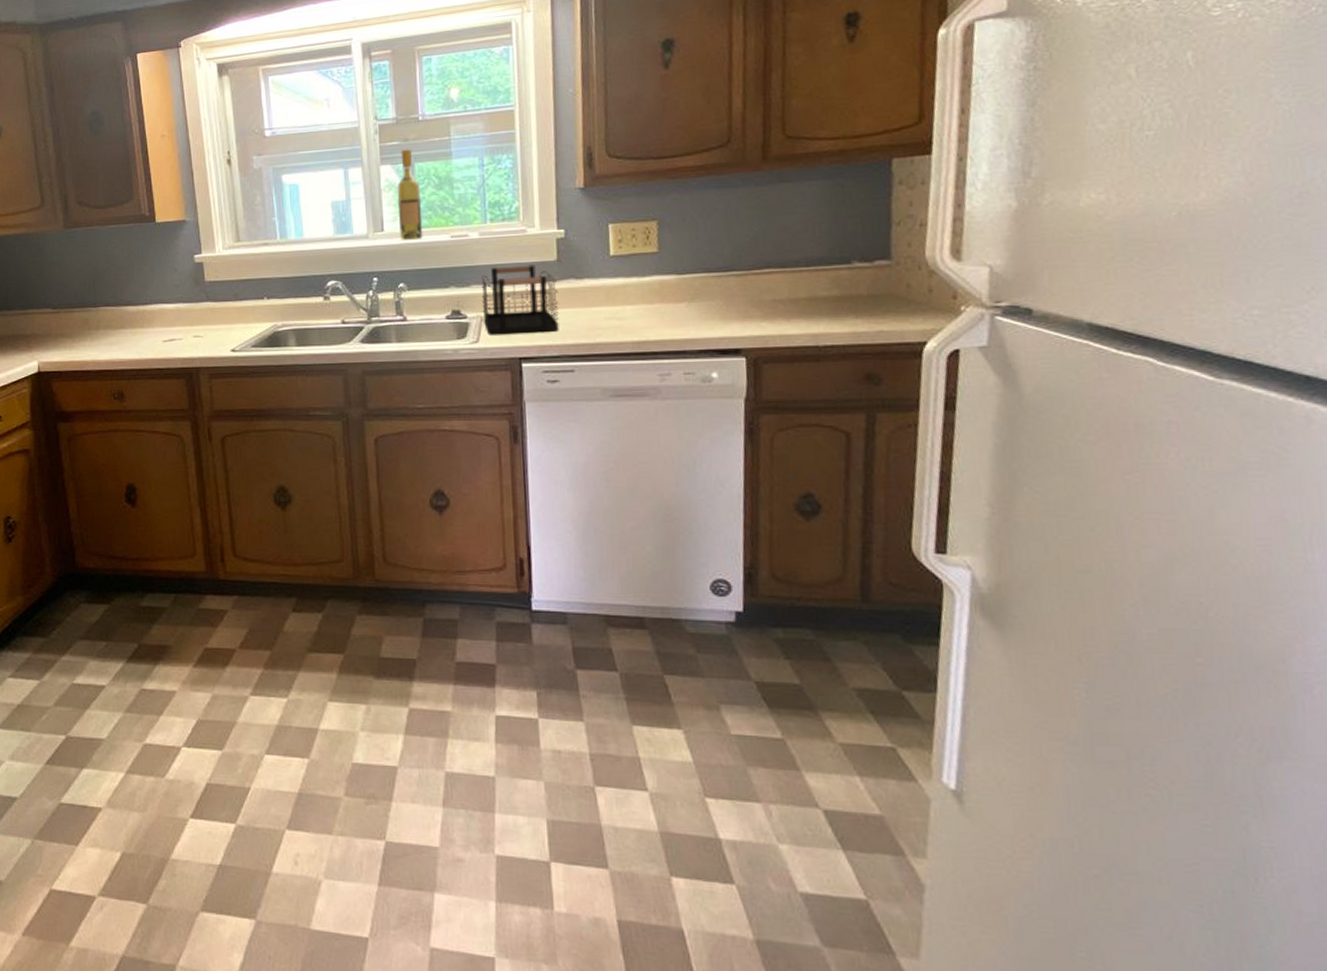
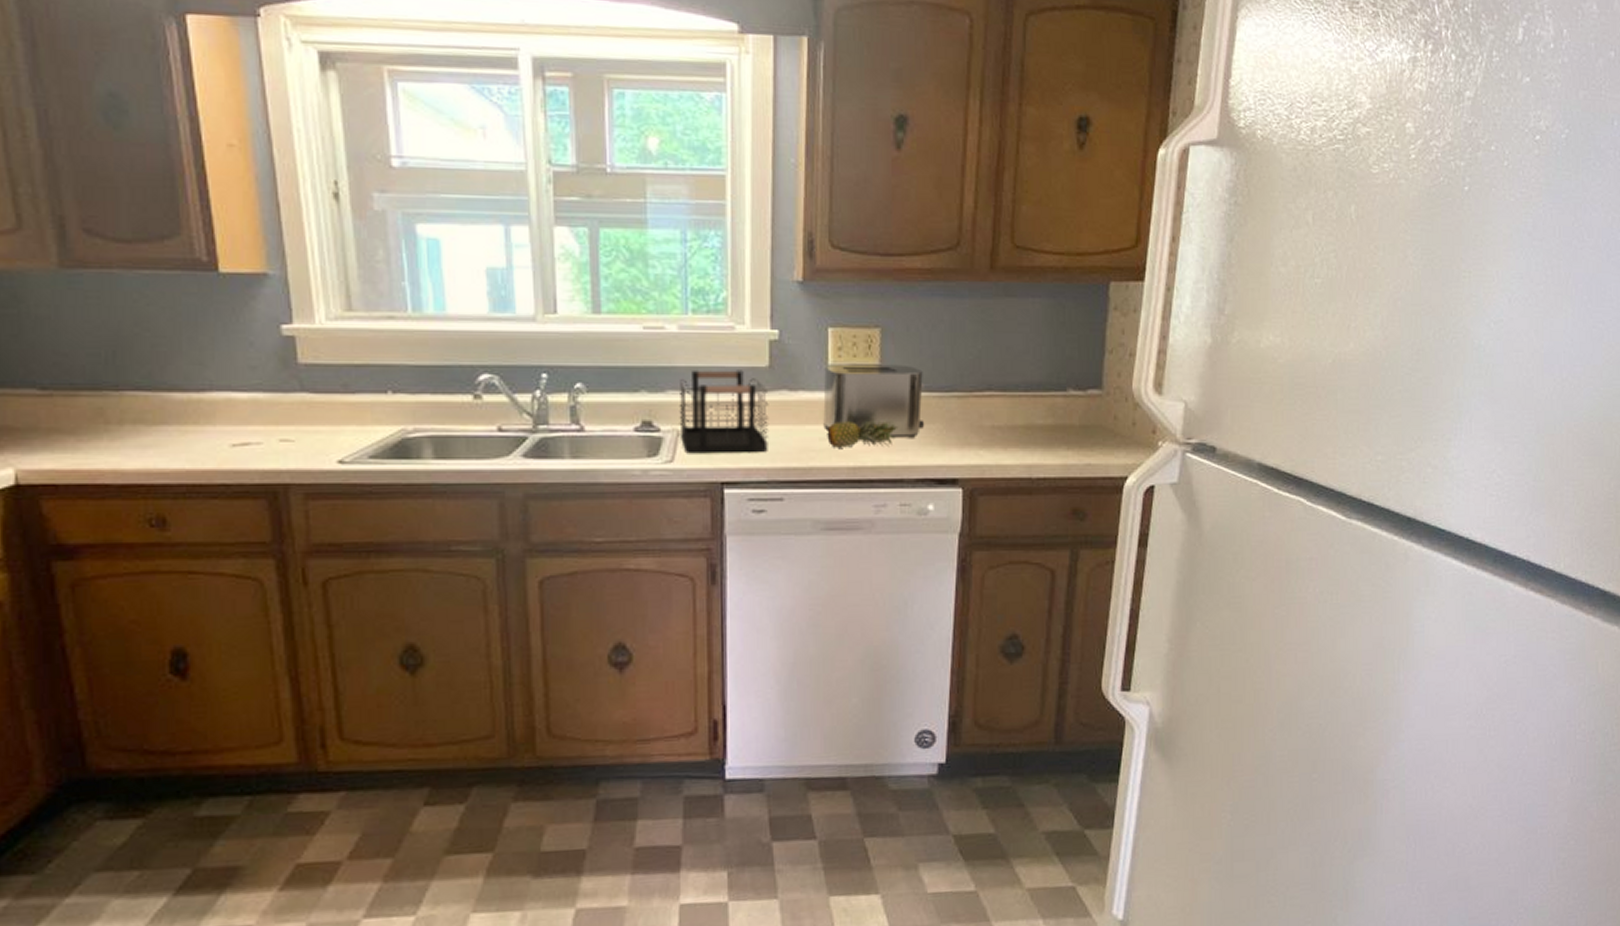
bottle: present [397,149,423,241] -> none [575,208,608,329]
toaster: none [606,250,705,315] -> present [823,364,925,439]
fruit: none [611,299,679,326] -> present [827,420,899,448]

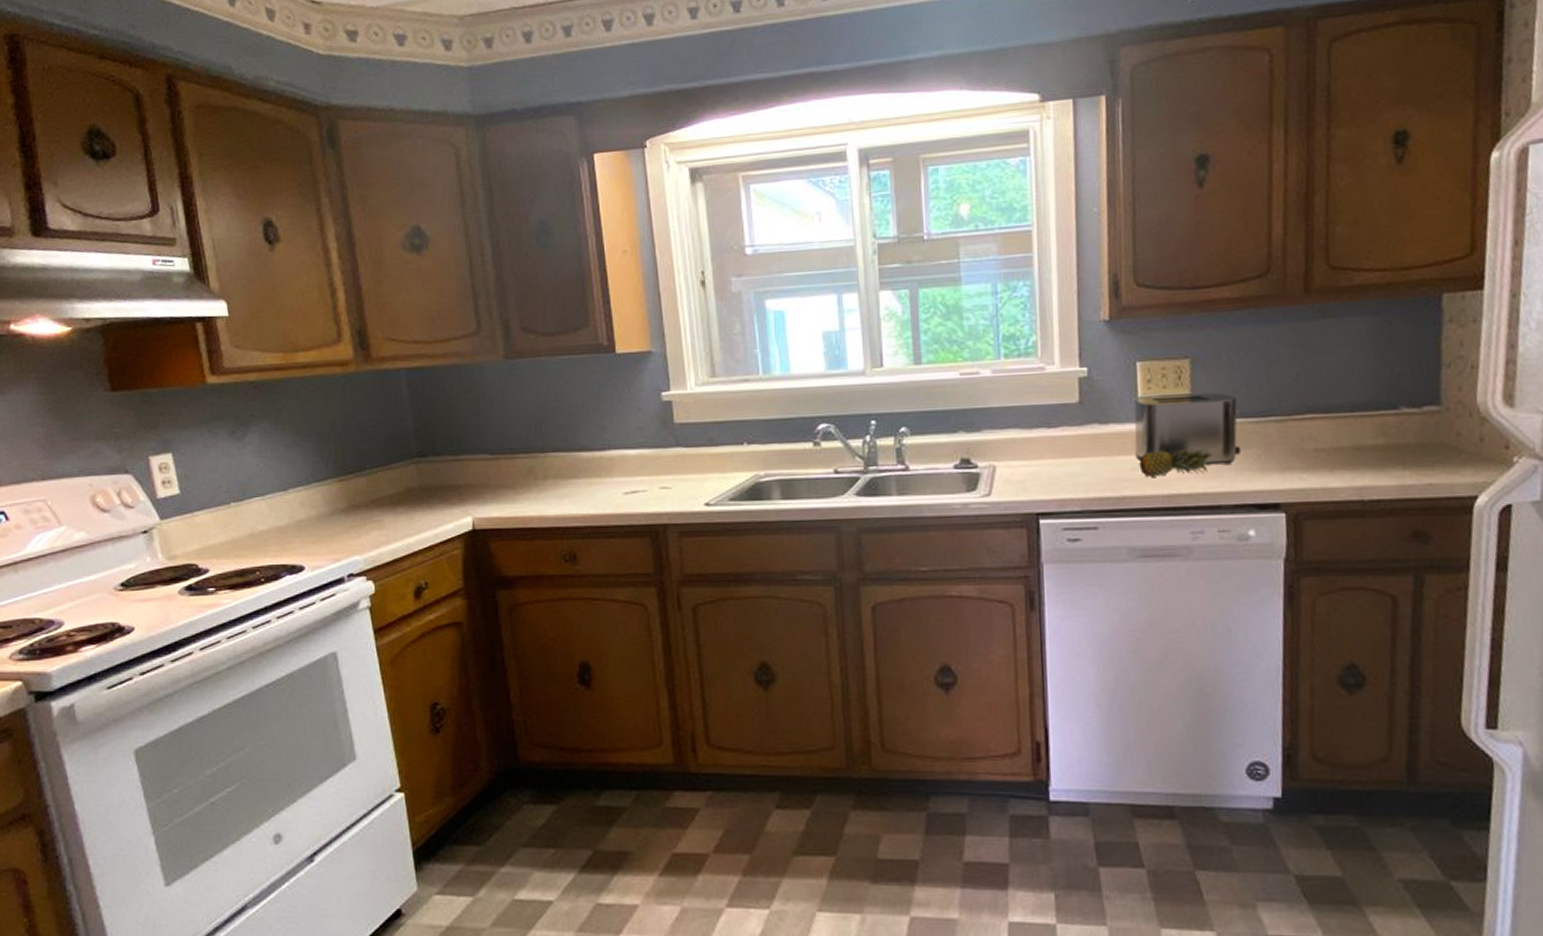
dish rack: present [678,369,769,454] -> none [993,407,1082,487]

